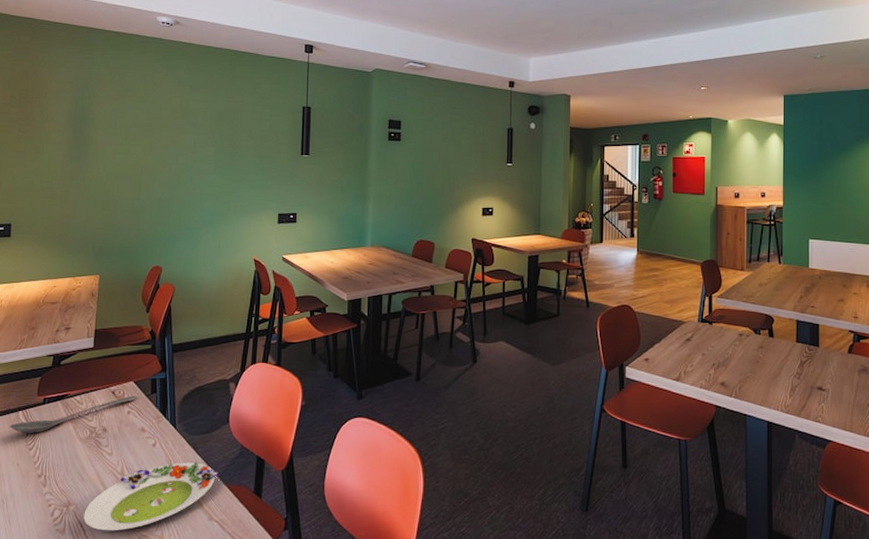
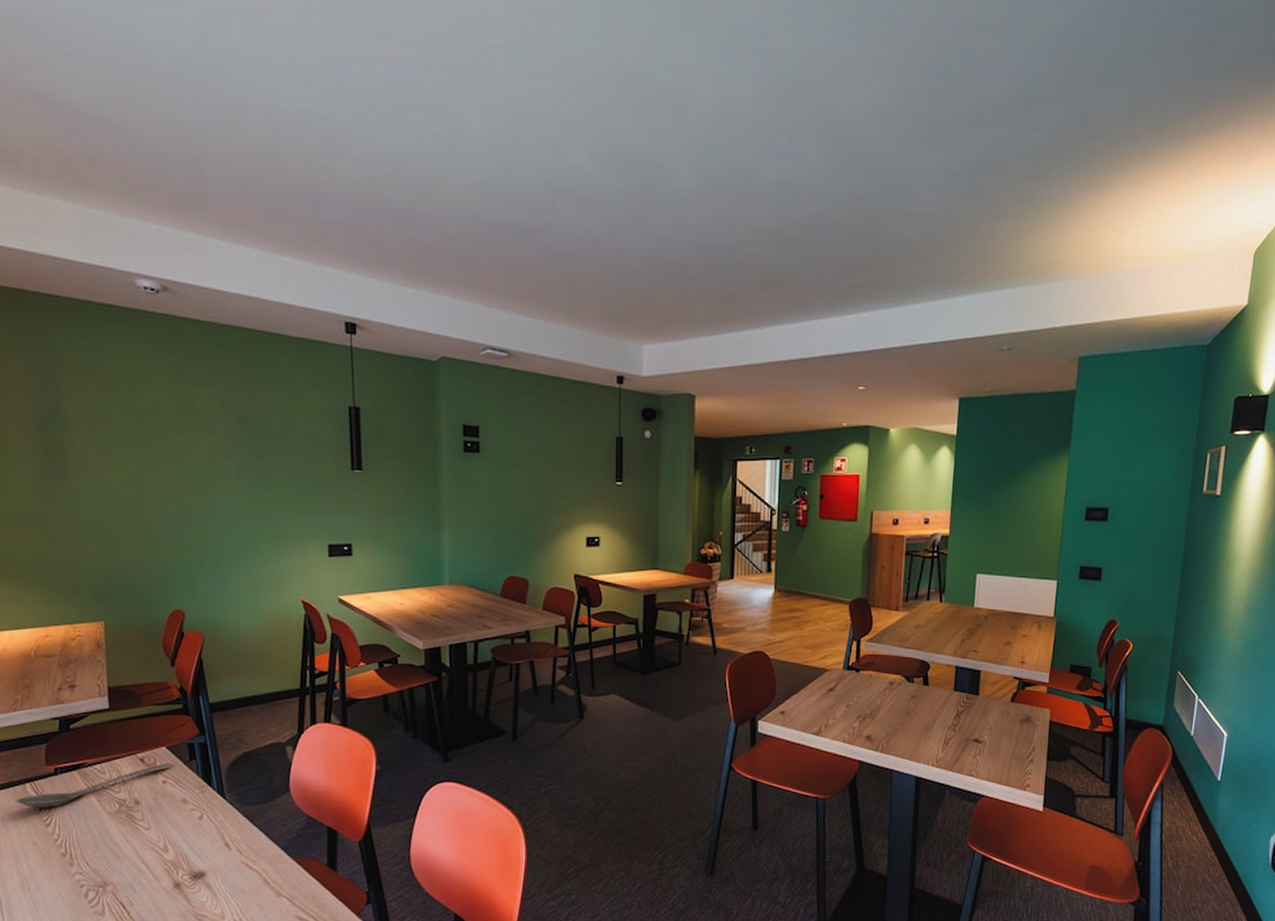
salad plate: present [83,461,219,531] -> none [124,834,283,912]

